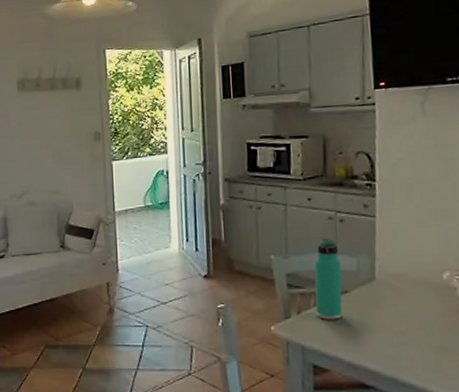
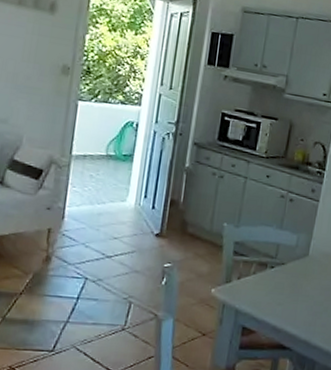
thermos bottle: present [314,238,343,320] -> none [253,213,284,288]

